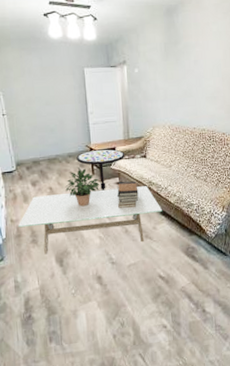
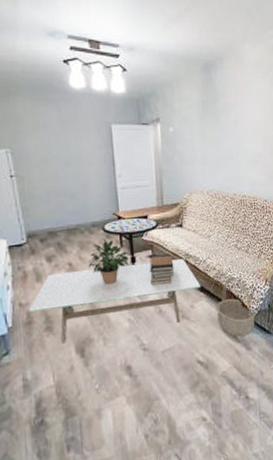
basket: none [177,203,214,257] -> present [217,277,256,337]

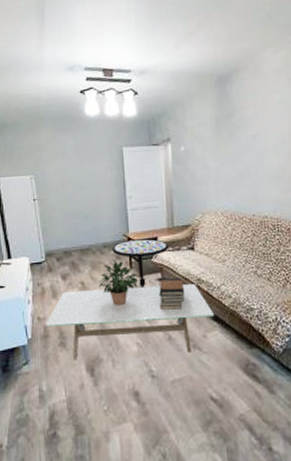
basket: present [217,277,256,337] -> none [233,307,281,376]

